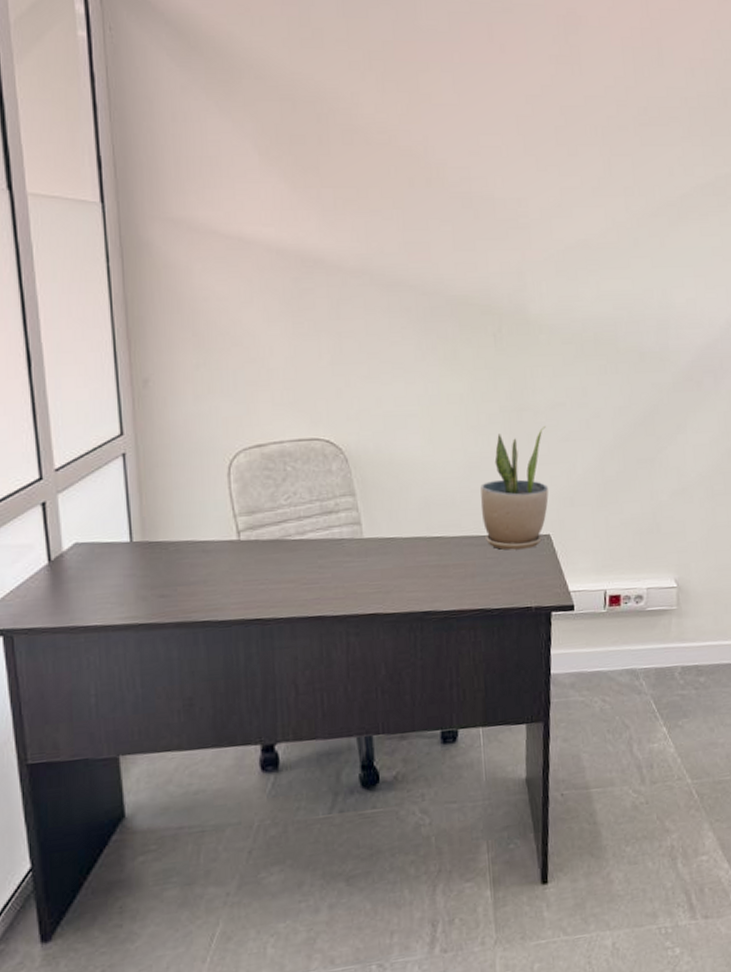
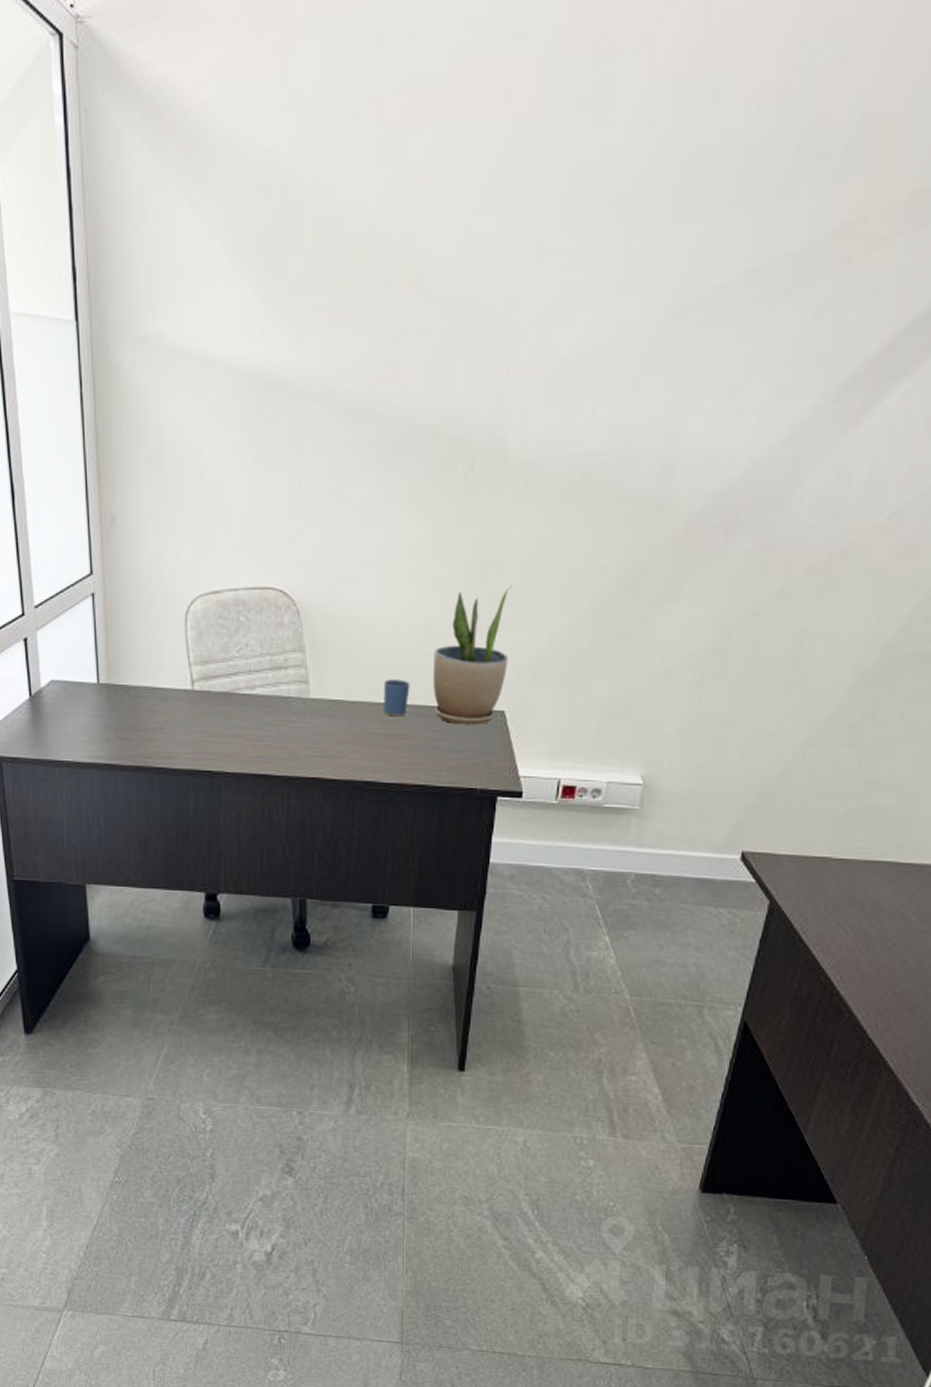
mug: none [436,514,461,548] -> present [384,679,410,717]

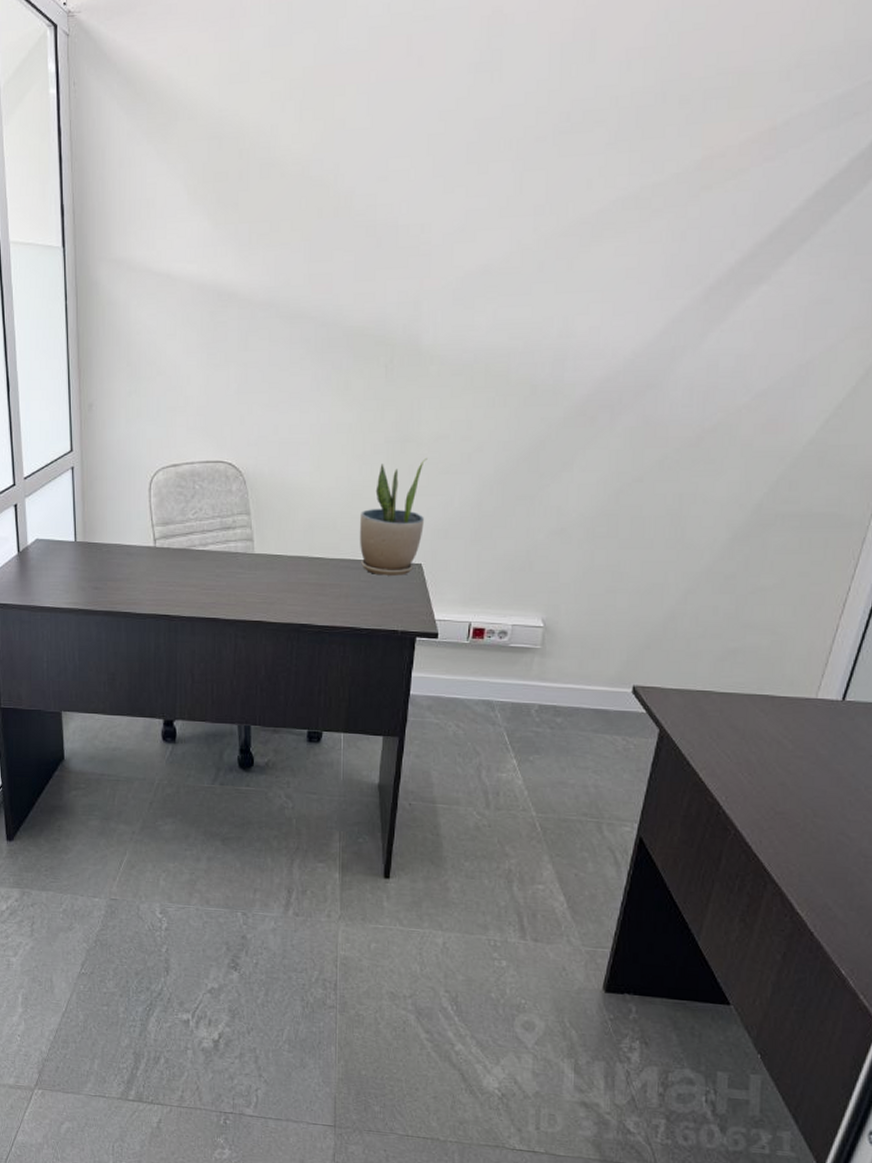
mug: present [384,679,410,717] -> none [317,537,340,569]

